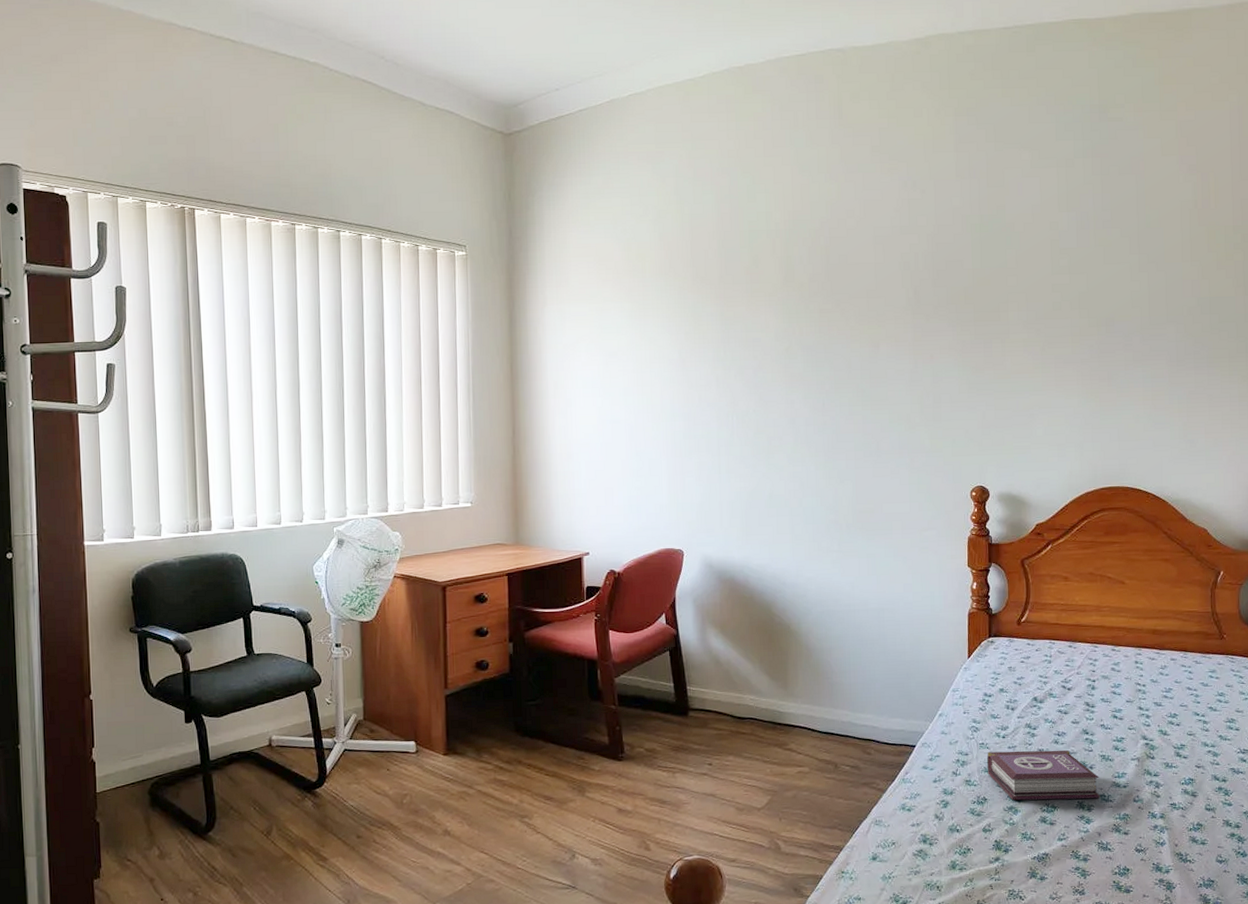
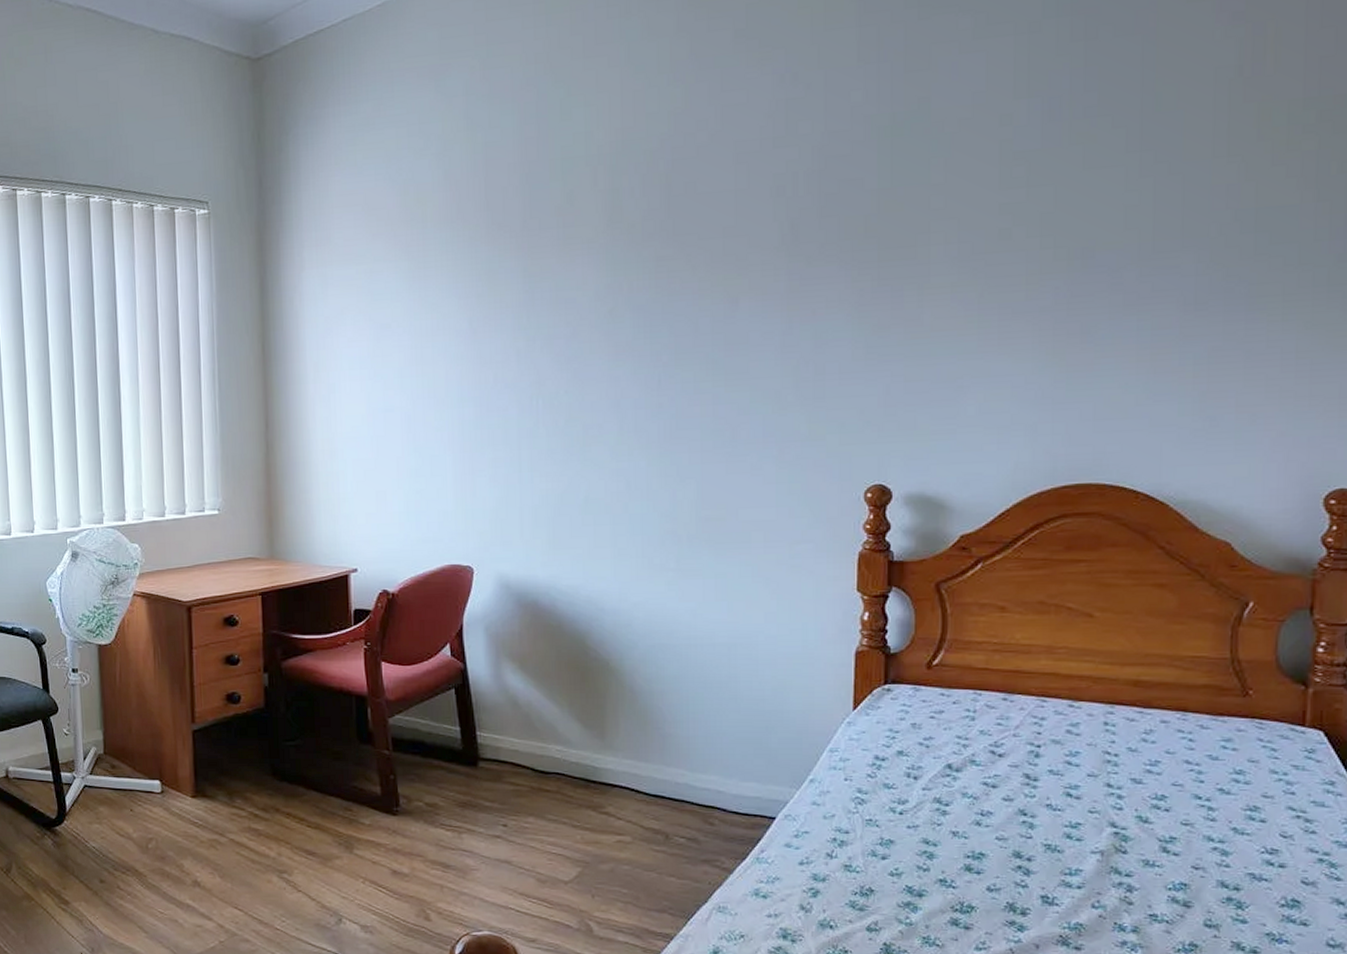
book: present [987,750,1100,801] -> none [876,831,1041,901]

